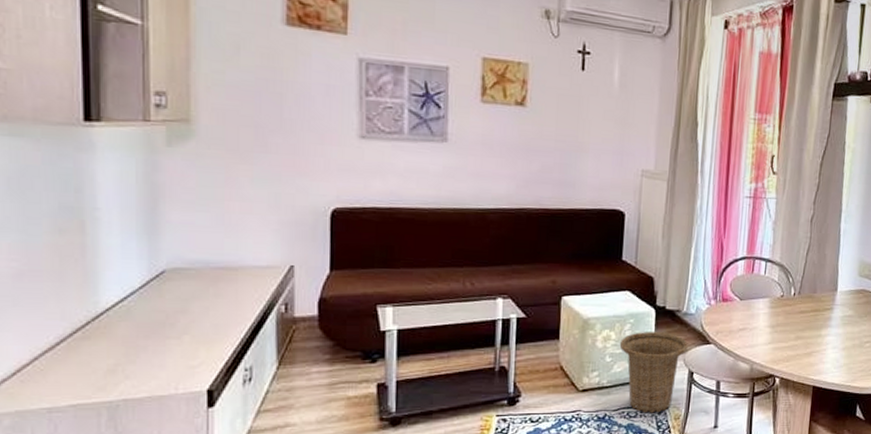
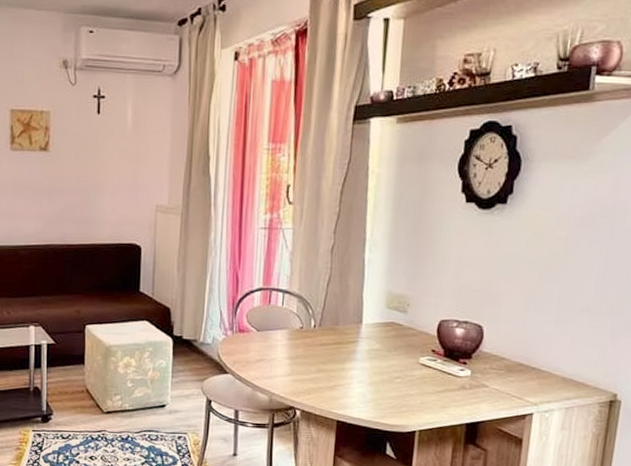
basket: present [619,332,688,413] -> none [139,360,205,438]

